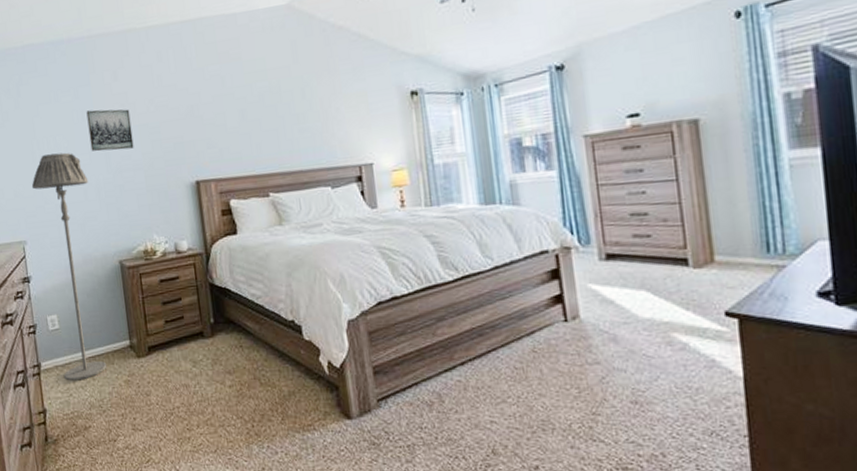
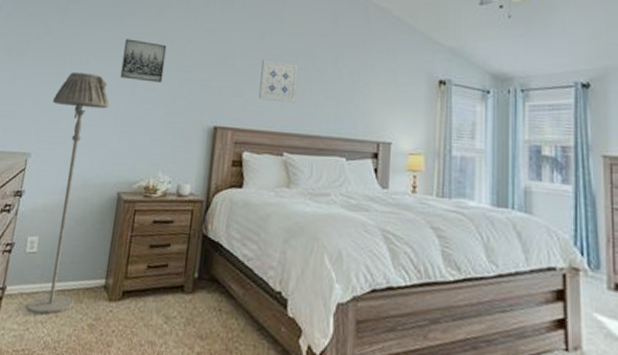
wall art: none [229,103,271,146] -> present [259,59,299,103]

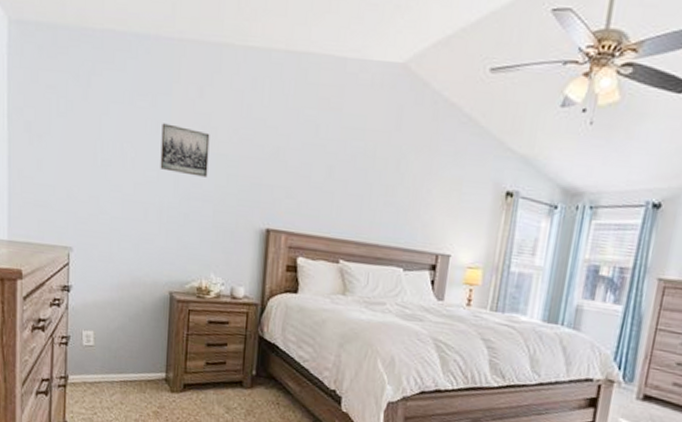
floor lamp: present [25,72,110,315] -> none [87,160,152,402]
wall art: present [259,59,299,103] -> none [314,157,357,208]

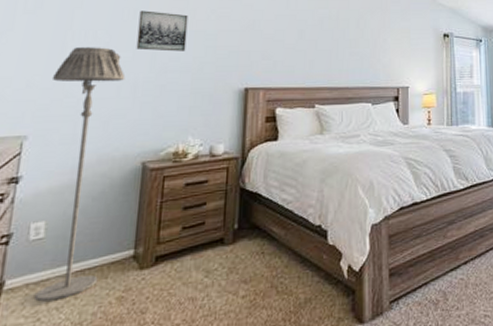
floor lamp: none [87,160,152,402] -> present [33,47,126,302]

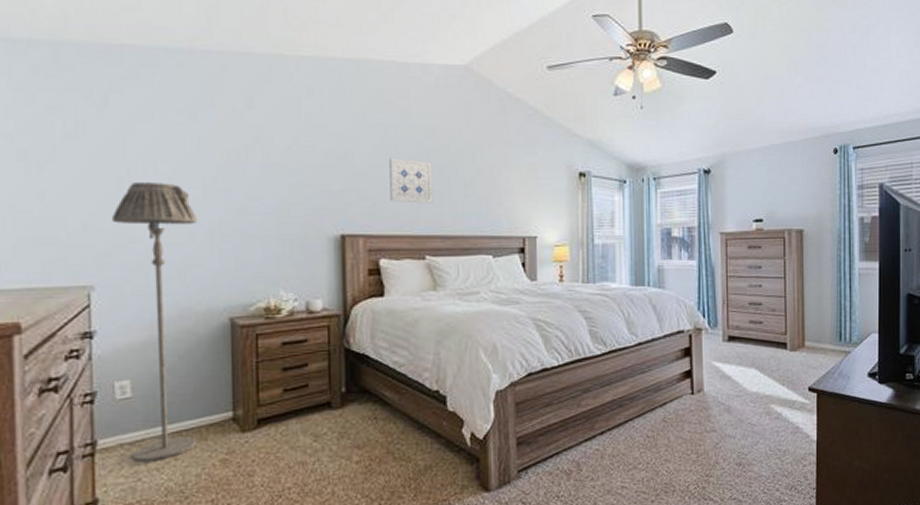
wall art: present [136,10,188,52] -> none [205,138,266,189]
wall art: none [288,24,324,61] -> present [389,158,433,204]

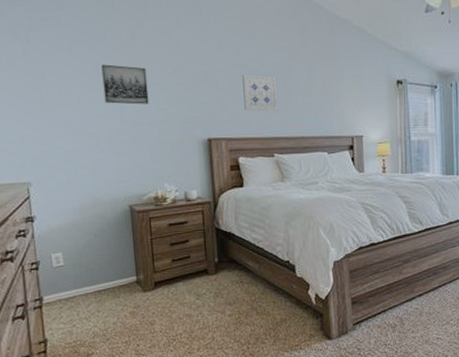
floor lamp: present [111,183,198,463] -> none [39,101,113,313]
wall art: none [205,138,266,189] -> present [101,64,149,105]

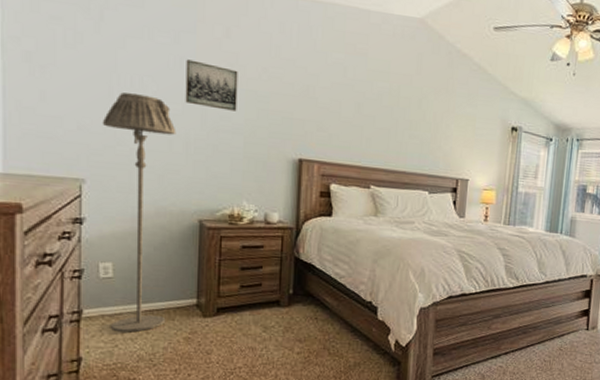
floor lamp: none [39,101,113,313] -> present [102,92,176,333]
wall art: present [242,74,279,111] -> none [344,95,384,140]

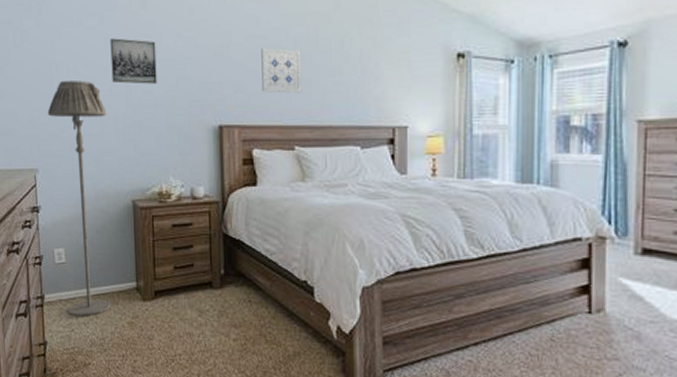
wall art: none [344,95,384,140] -> present [261,47,302,93]

